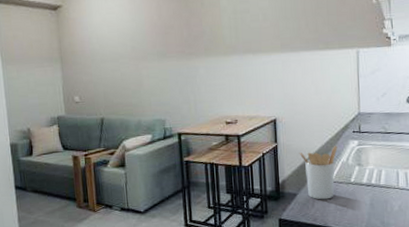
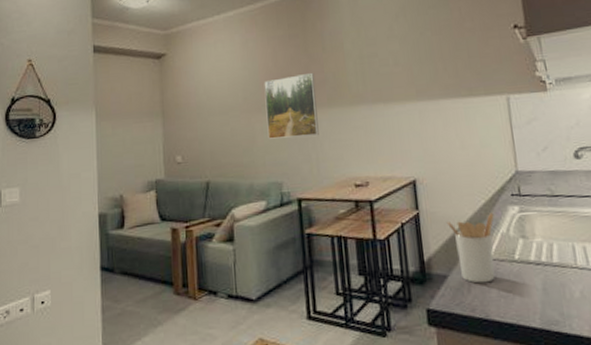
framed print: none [149,26,197,83] -> present [264,73,319,139]

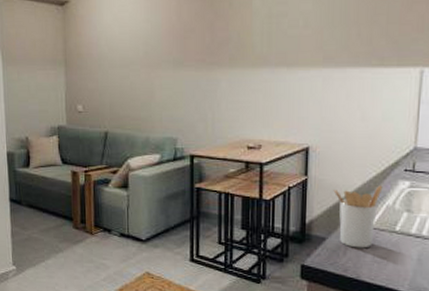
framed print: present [264,73,319,139] -> none [166,31,219,96]

